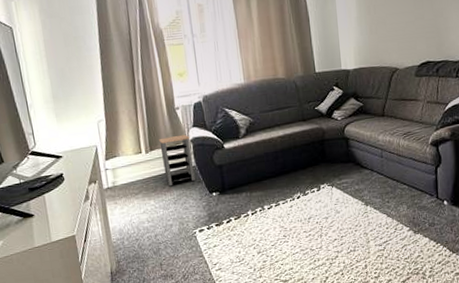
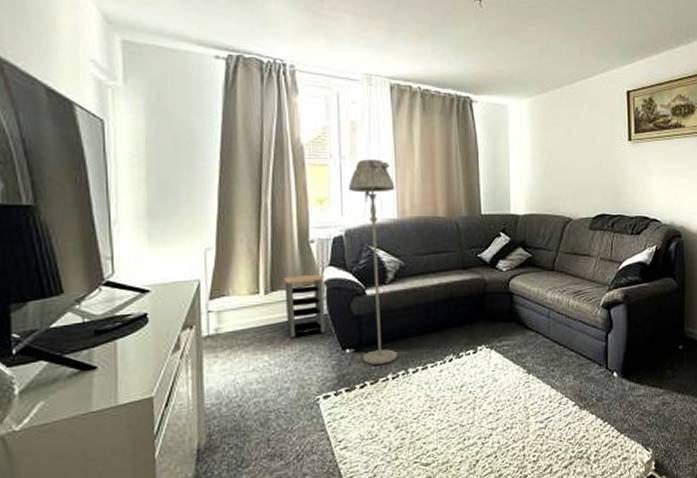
floor lamp: none [201,34,254,204] -> present [348,159,397,365]

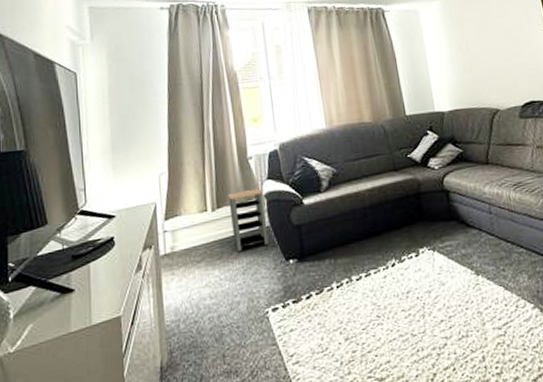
floor lamp: present [348,159,397,365] -> none [278,76,340,274]

